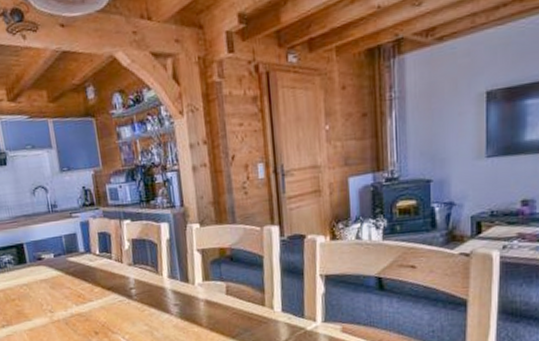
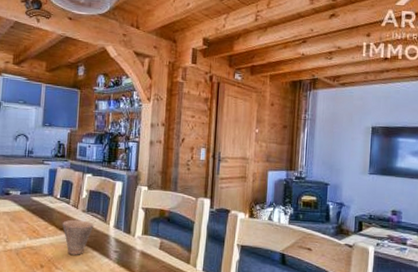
cup: none [109,275,146,316] -> present [62,219,94,255]

